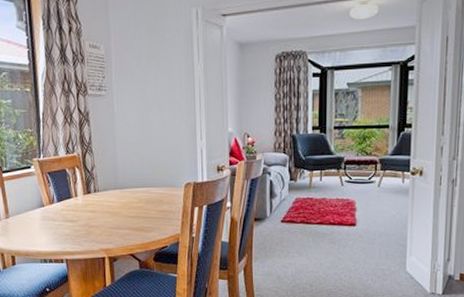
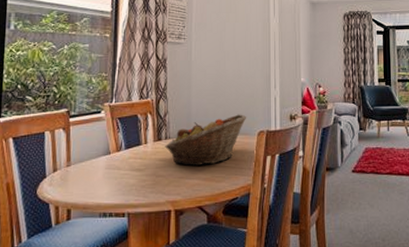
fruit basket: none [94,166,173,218] -> present [165,114,247,167]

